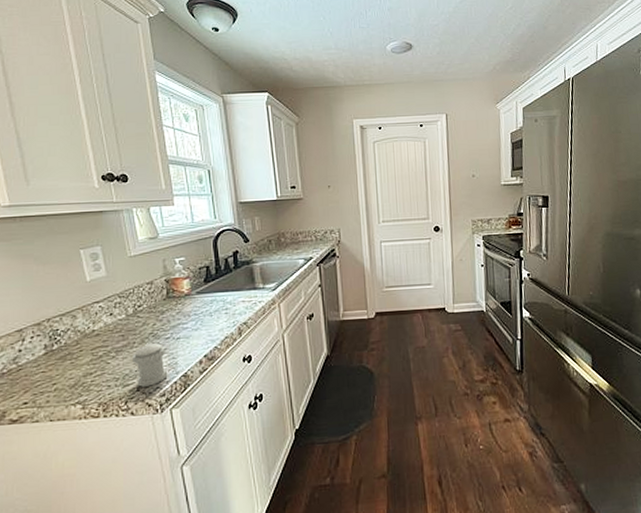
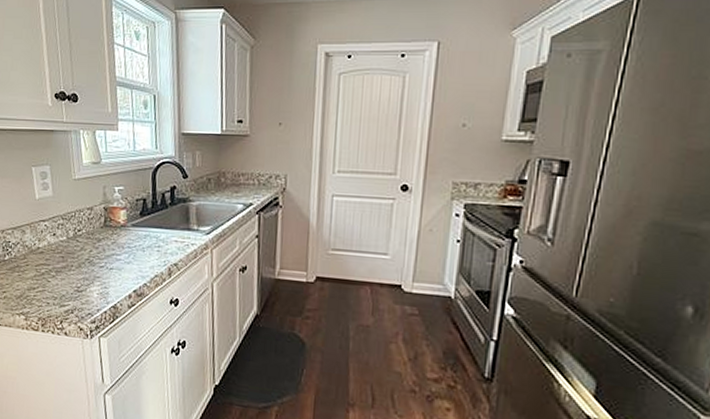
pepper shaker: present [132,343,168,387] -> none [69,269,100,311]

